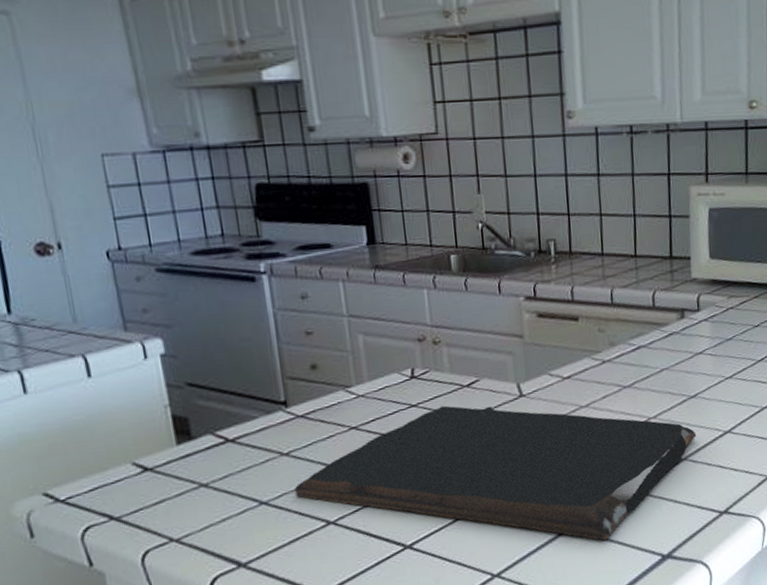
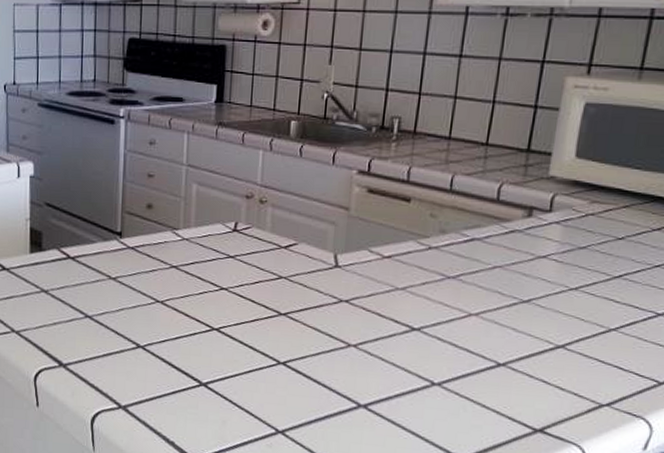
cutting board: present [295,405,697,541] -> none [115,262,522,426]

